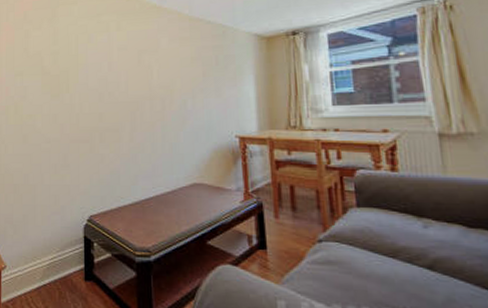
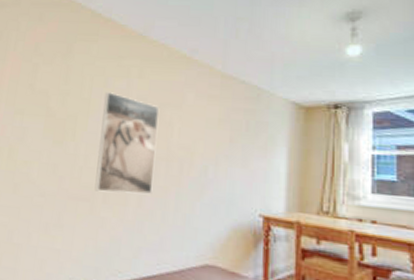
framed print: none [90,46,141,133] -> present [94,92,159,194]

